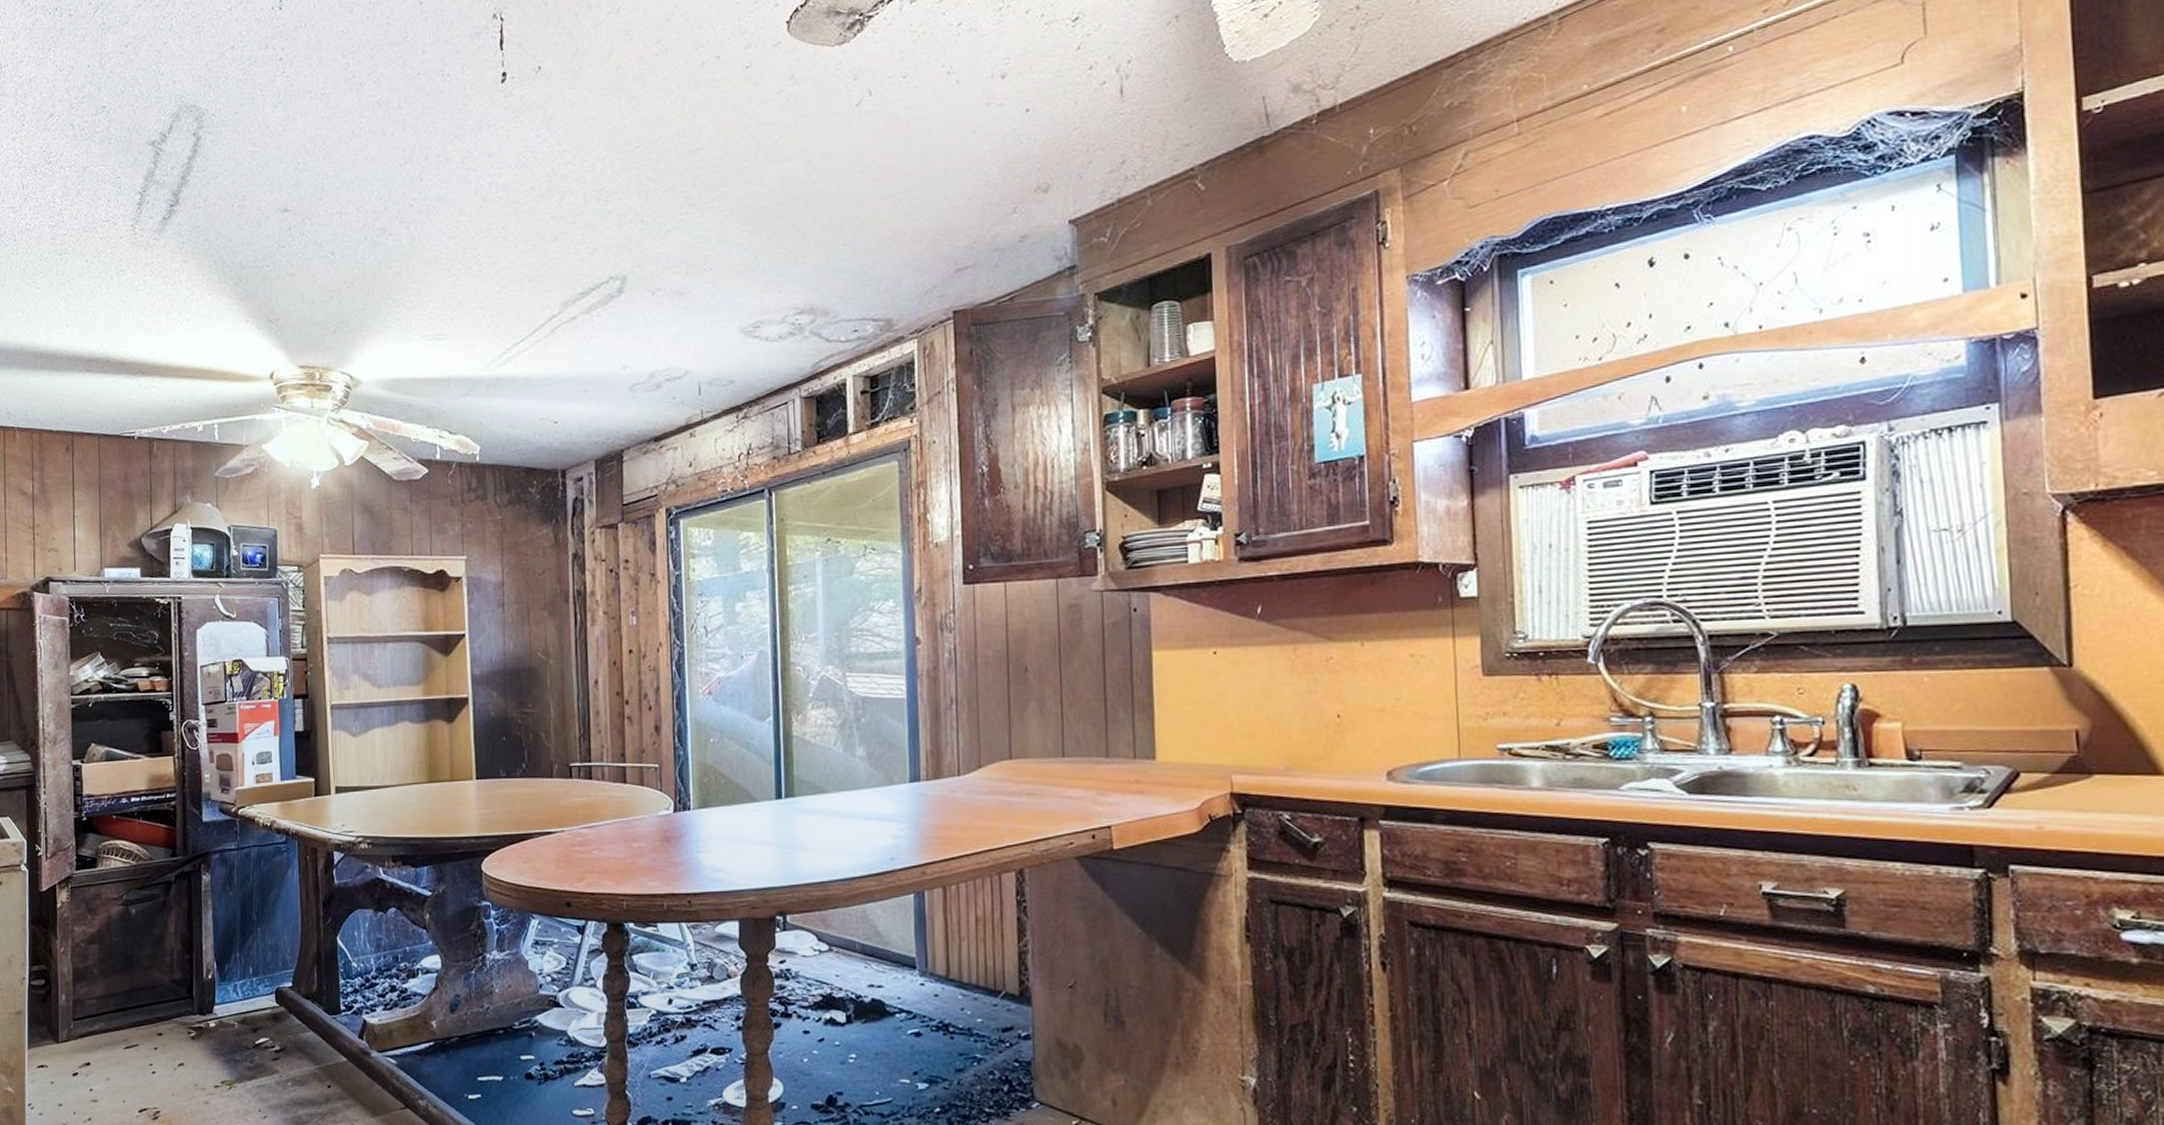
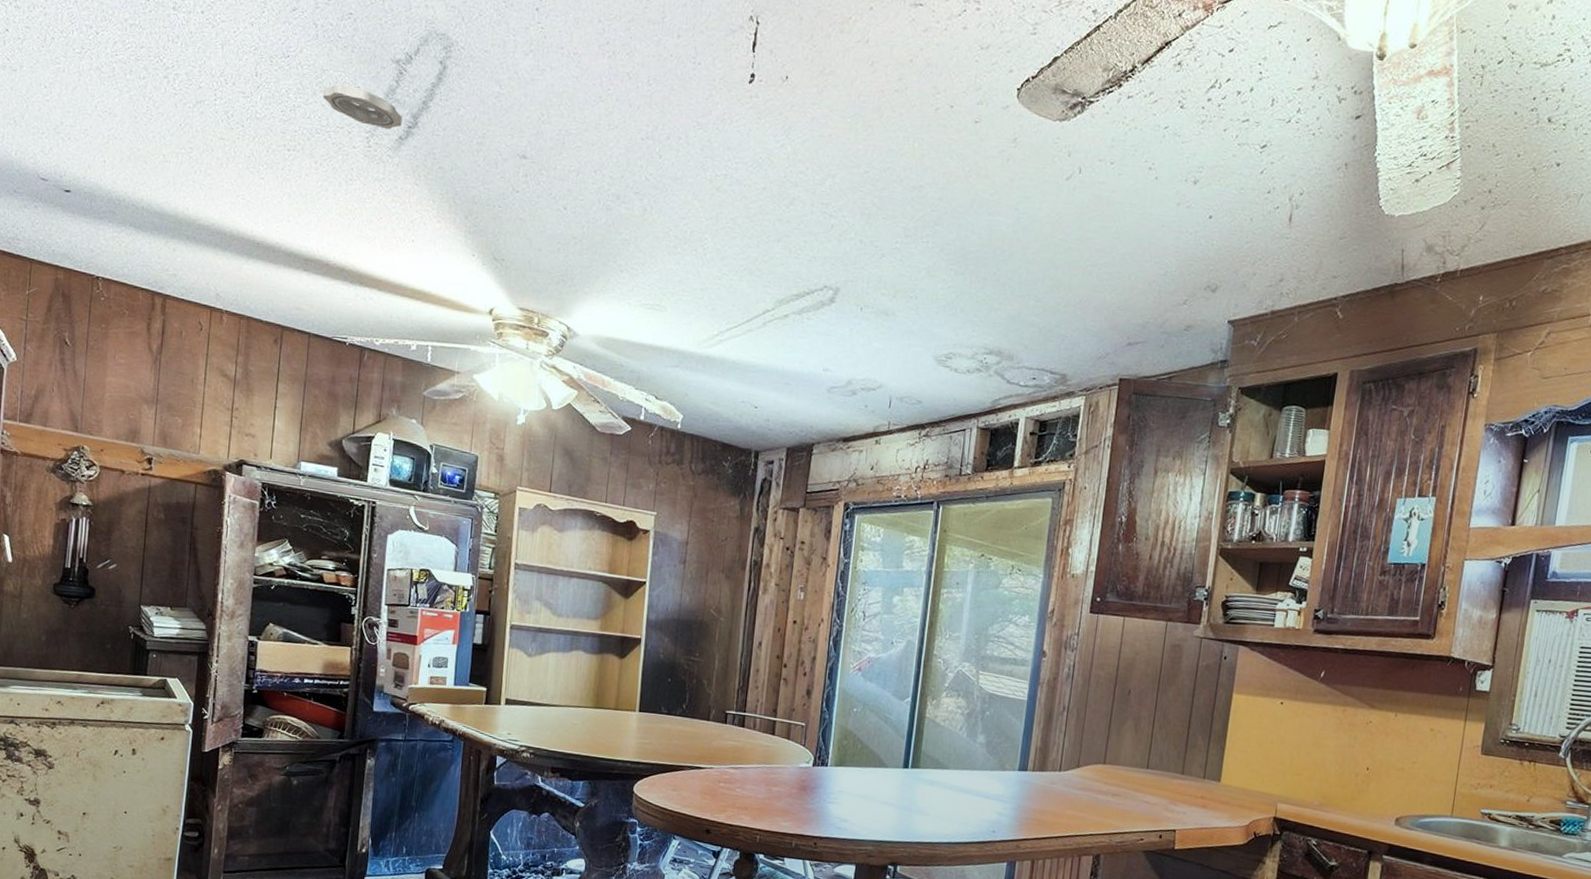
smoke detector: none [86,177,164,213] -> present [322,84,402,130]

